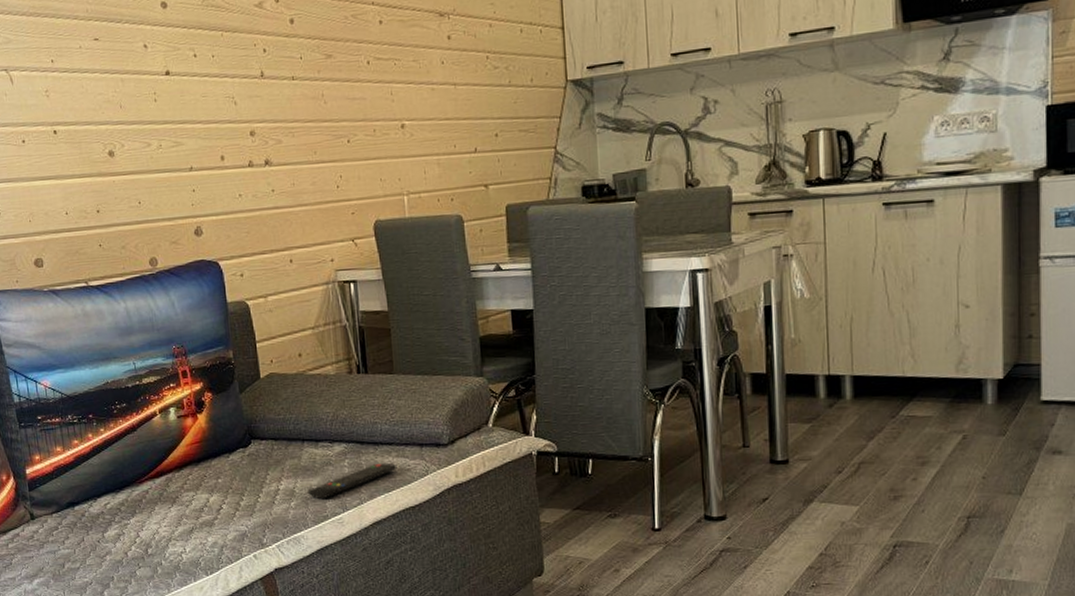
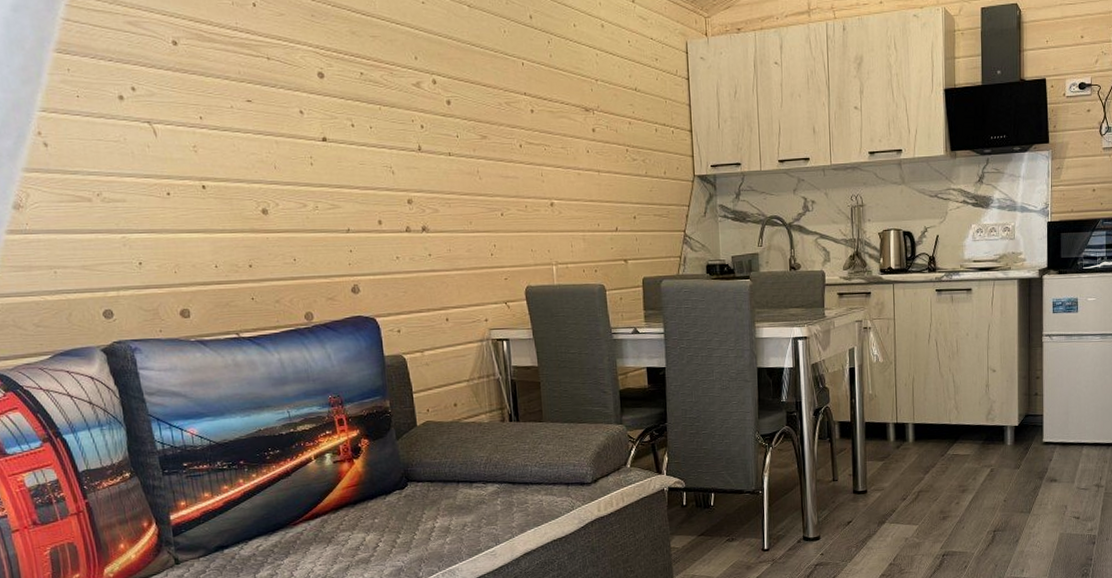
remote control: present [307,462,397,500] -> none [462,500,546,535]

